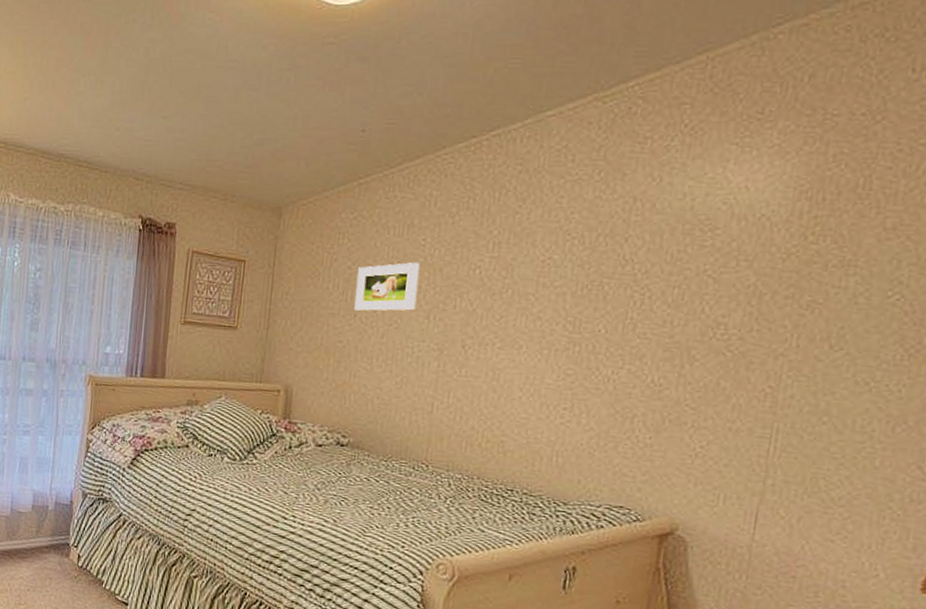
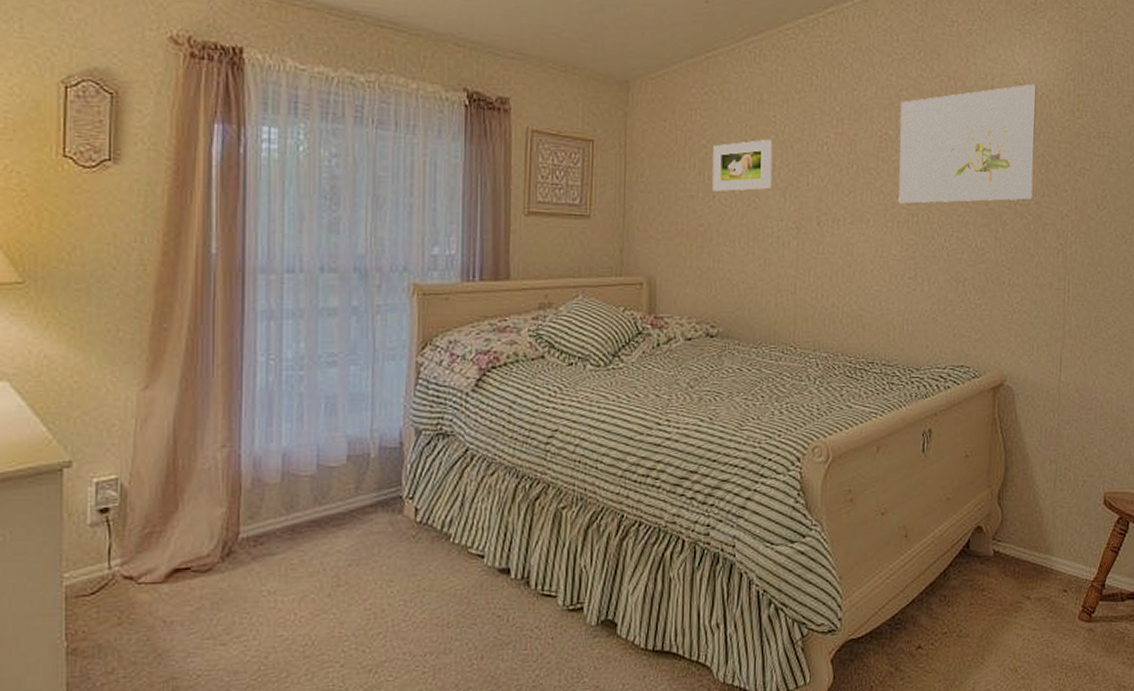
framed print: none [558,204,754,335] -> present [898,83,1037,204]

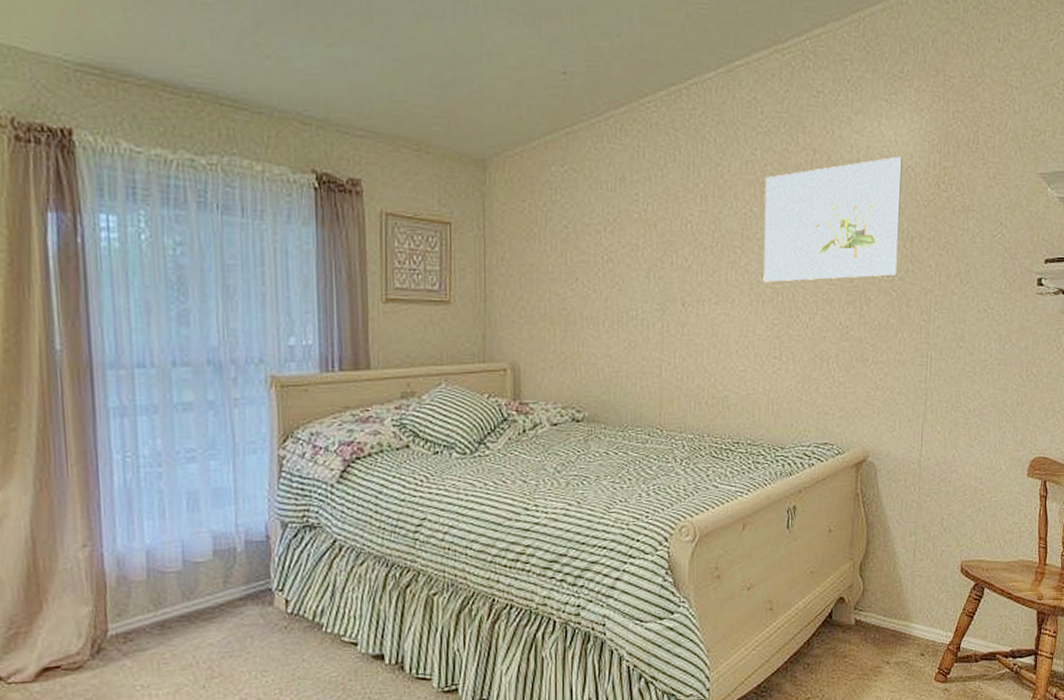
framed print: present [712,140,773,192] -> none [575,219,636,274]

